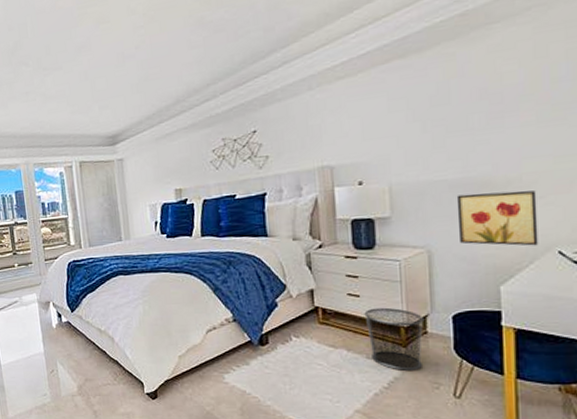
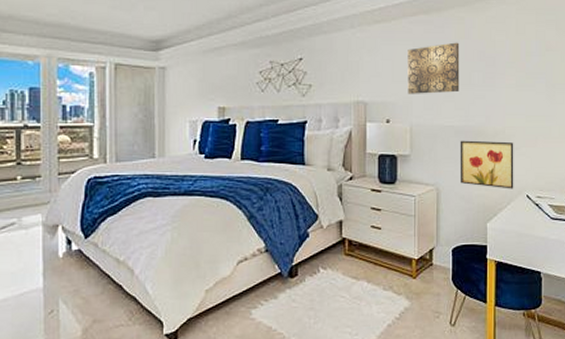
waste bin: present [364,307,424,371] -> none [384,240,431,301]
wall art: none [380,83,453,151] -> present [408,42,460,94]

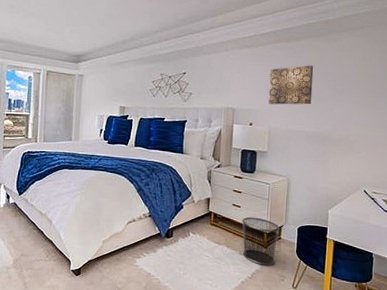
waste bin: none [384,240,431,301] -> present [242,217,280,266]
wall art: present [459,140,514,189] -> none [307,143,356,185]

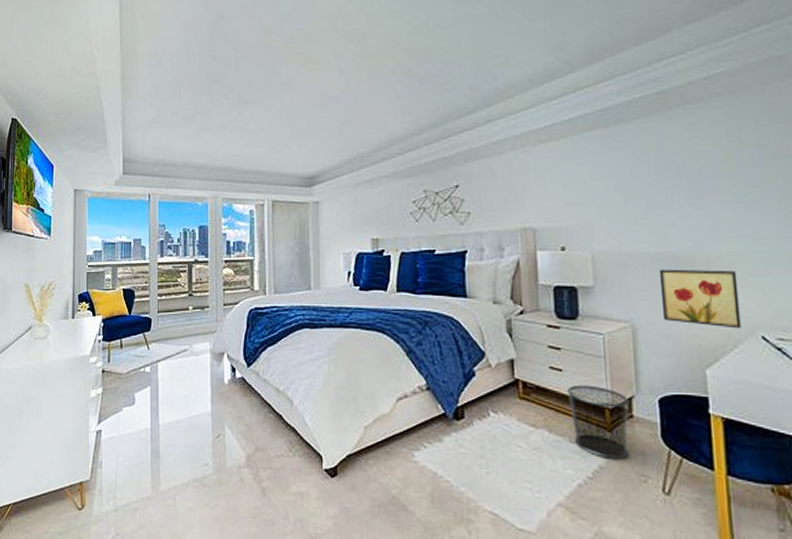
wall art: present [268,65,314,105] -> none [582,156,654,218]
wall art: none [307,143,356,185] -> present [659,269,742,329]

